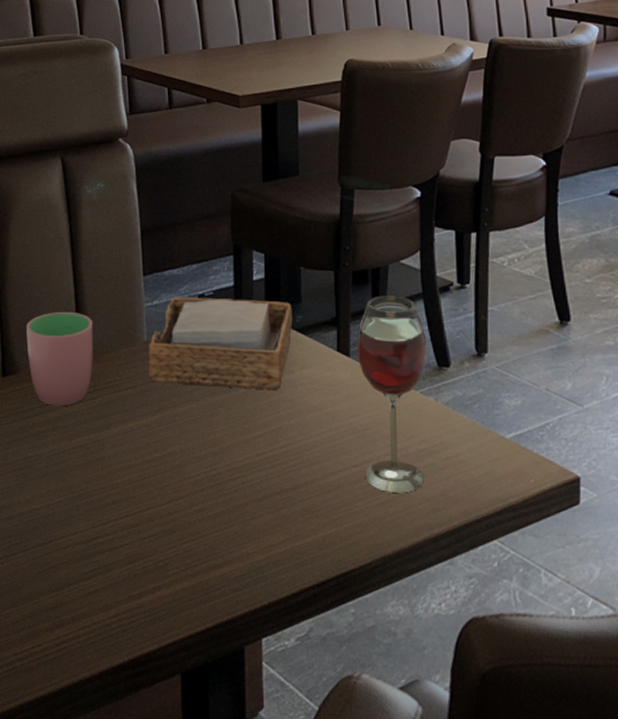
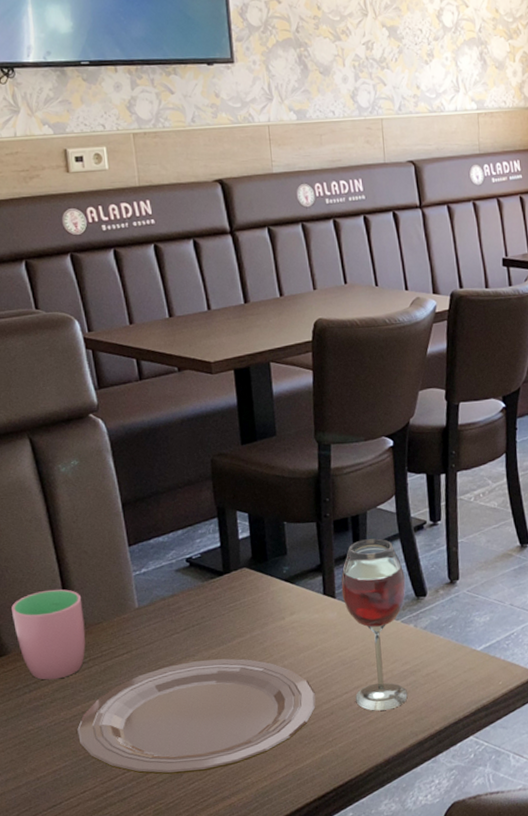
plate: none [75,406,322,532] -> present [77,658,316,775]
napkin holder: present [148,297,293,391] -> none [141,555,280,645]

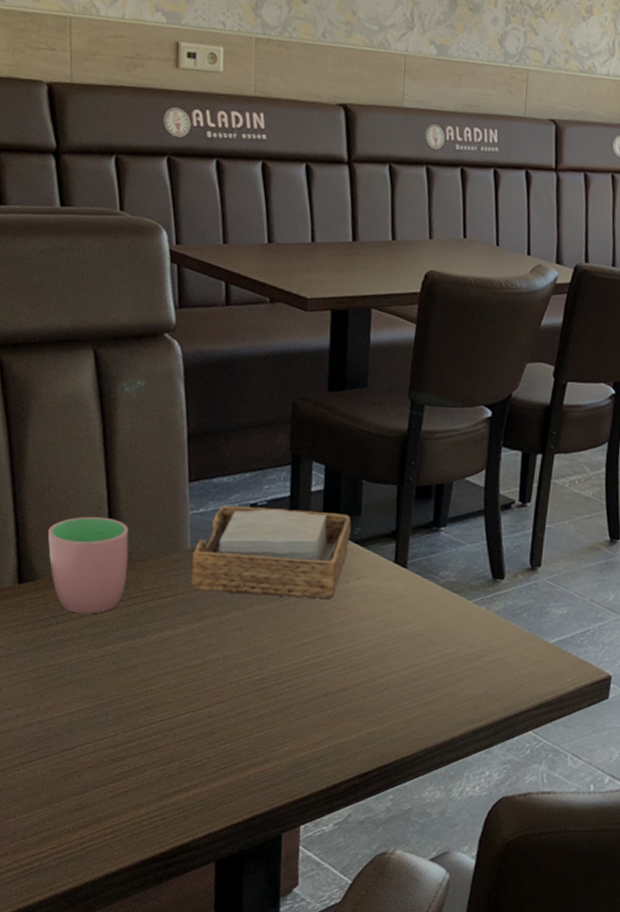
plate: present [77,658,316,775] -> none [104,614,372,733]
napkin holder: none [141,555,280,645] -> present [190,505,351,600]
wineglass: present [341,538,408,711] -> none [413,511,484,693]

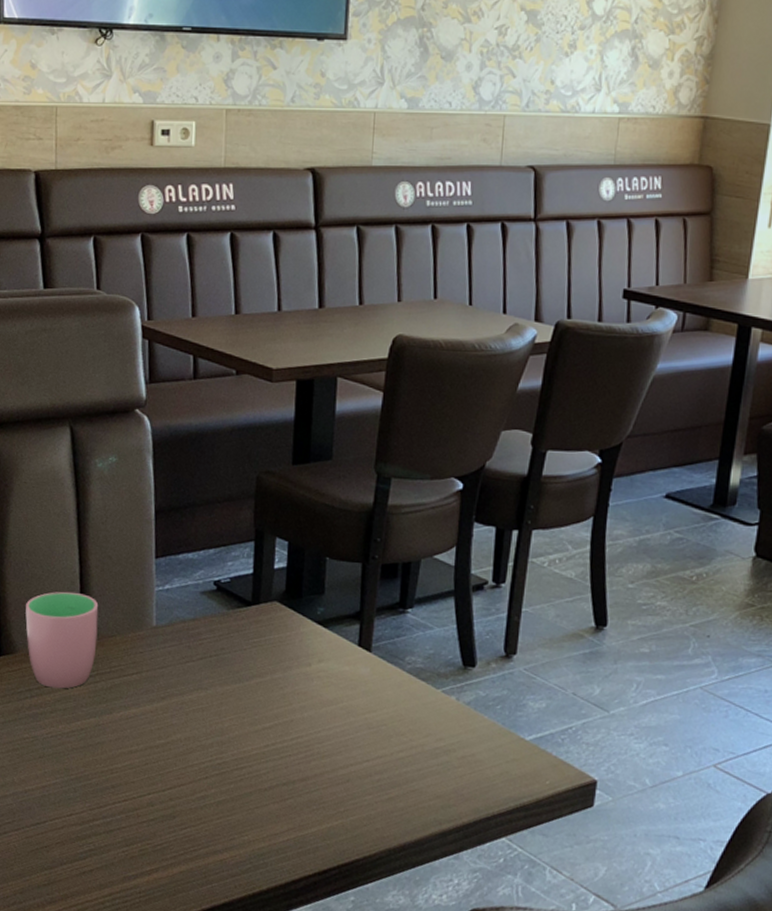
napkin holder: present [190,505,351,600] -> none [155,582,314,683]

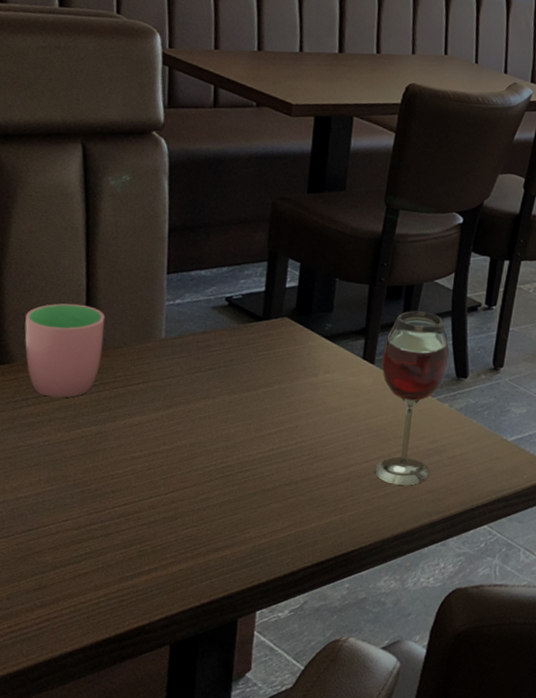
wineglass: none [377,591,454,789] -> present [375,310,450,486]

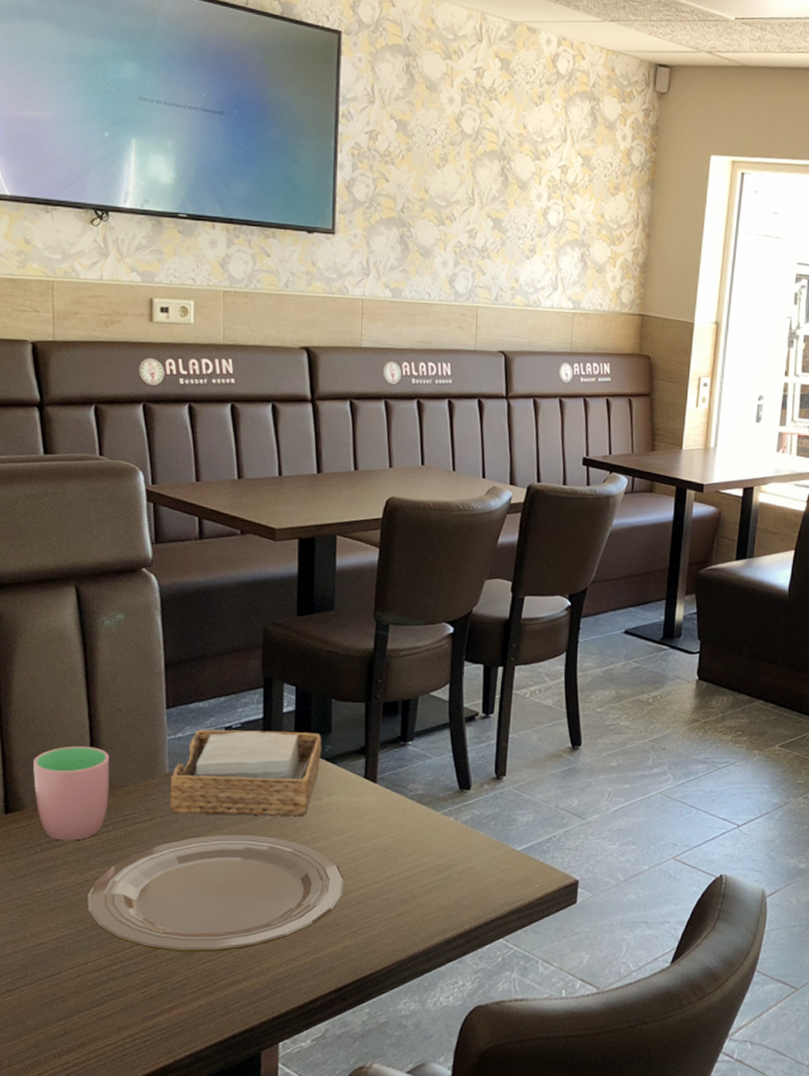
plate: none [71,403,335,519] -> present [87,835,345,953]
napkin holder: none [162,297,323,392] -> present [169,730,322,817]
wineglass: present [375,310,450,486] -> none [383,725,451,904]

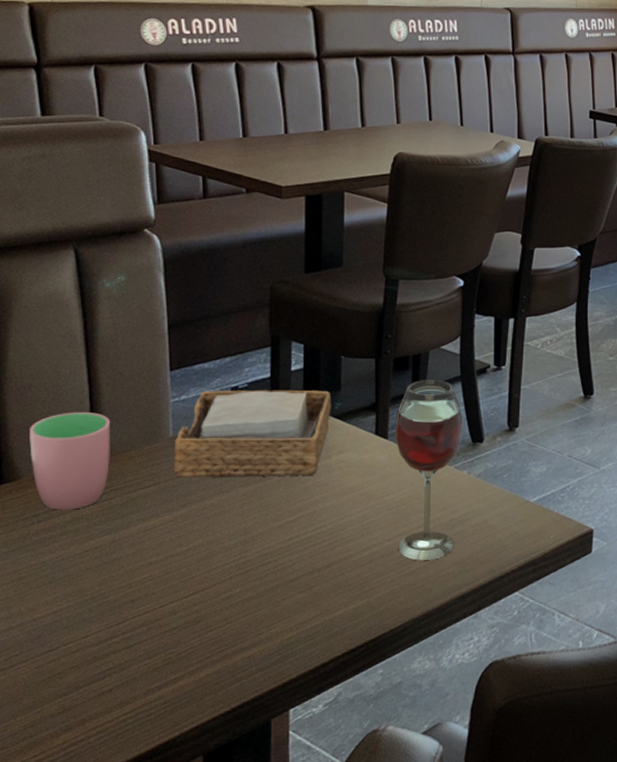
plate: present [87,835,345,953] -> none [87,497,356,621]
wineglass: none [383,725,451,904] -> present [395,379,463,561]

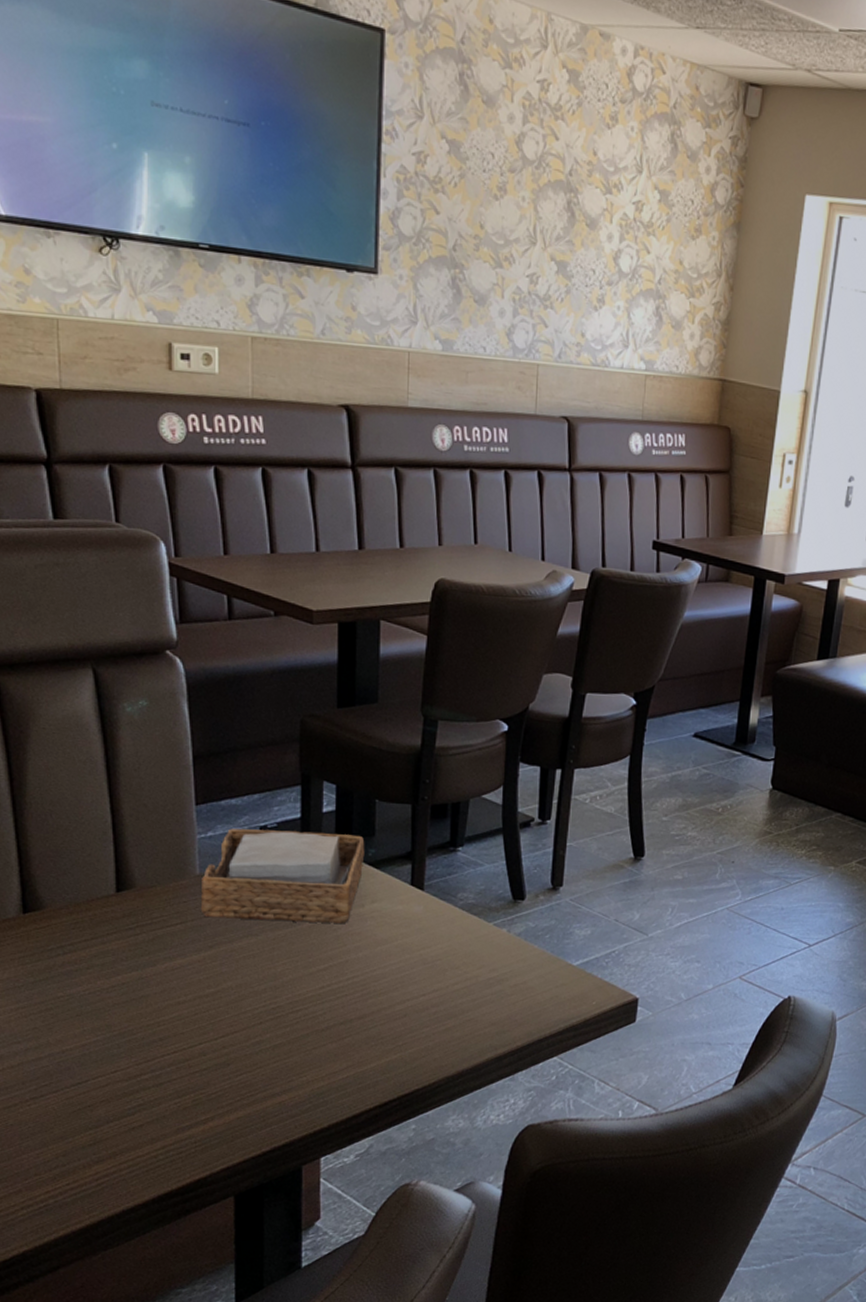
cup: present [29,411,111,510] -> none [52,842,135,944]
wineglass: present [395,379,463,561] -> none [431,830,504,1018]

